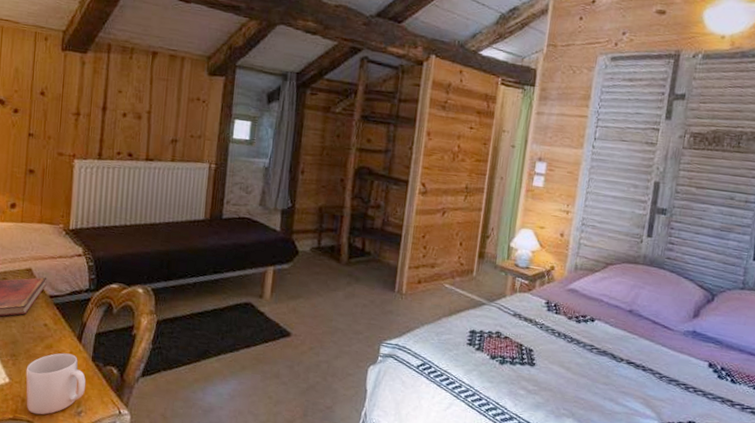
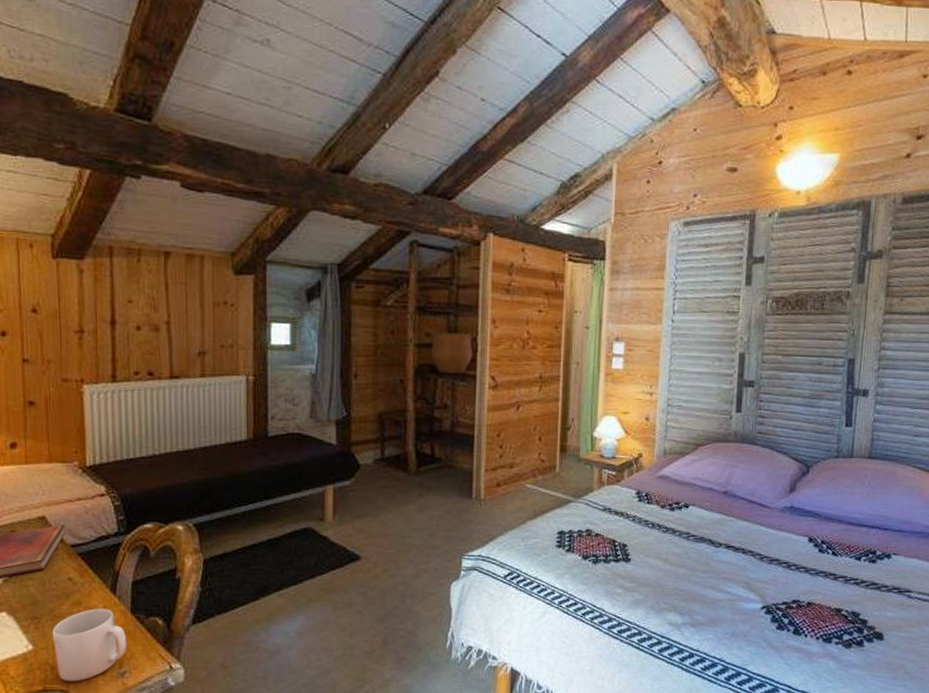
basket: none [370,138,408,179] -> present [431,331,472,374]

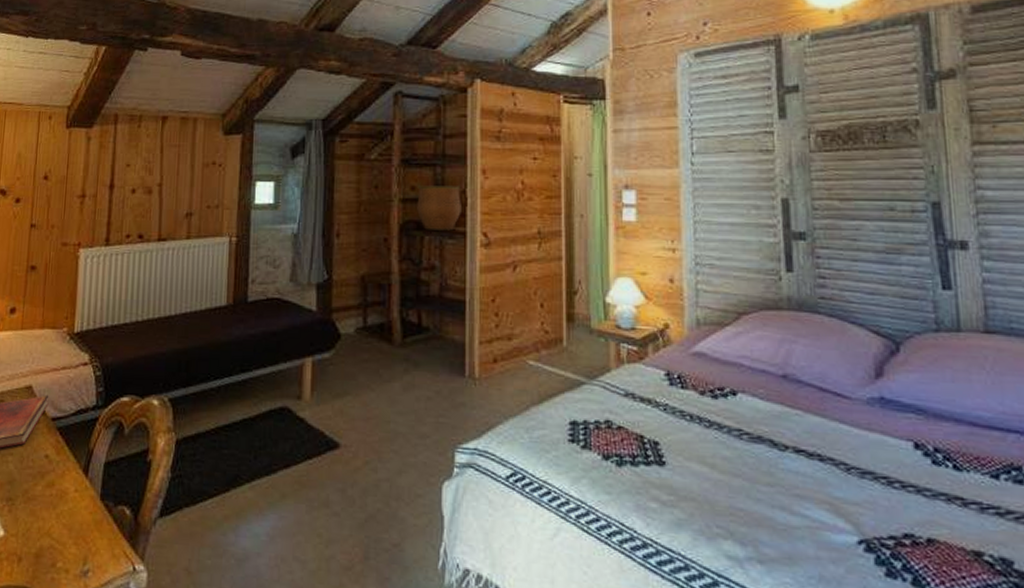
mug: present [52,608,127,682] -> none [23,491,94,579]

